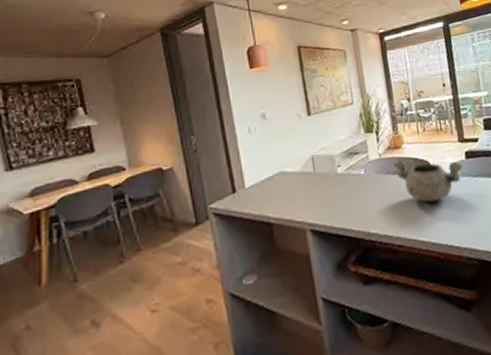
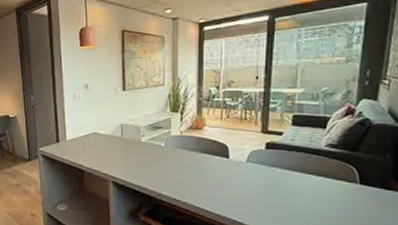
decorative bowl: present [394,160,463,203] -> none [193,140,260,181]

